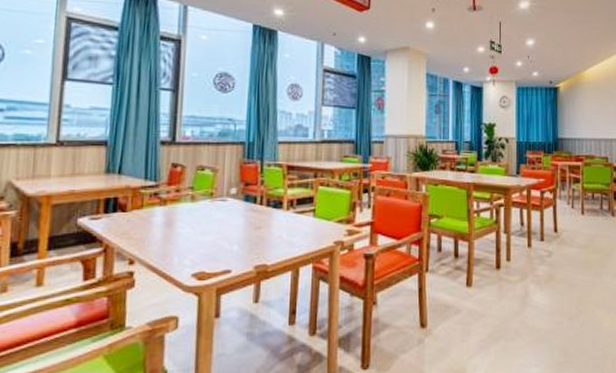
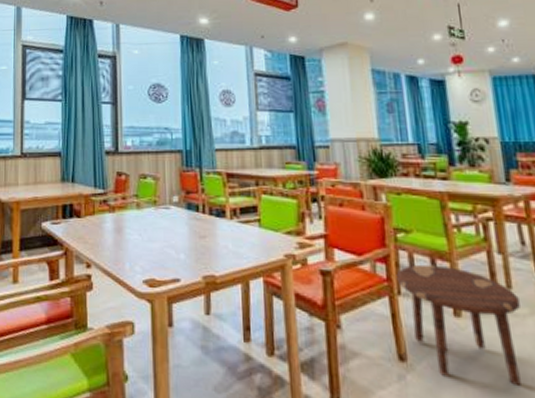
side table: none [426,245,514,337] -> present [396,264,521,385]

